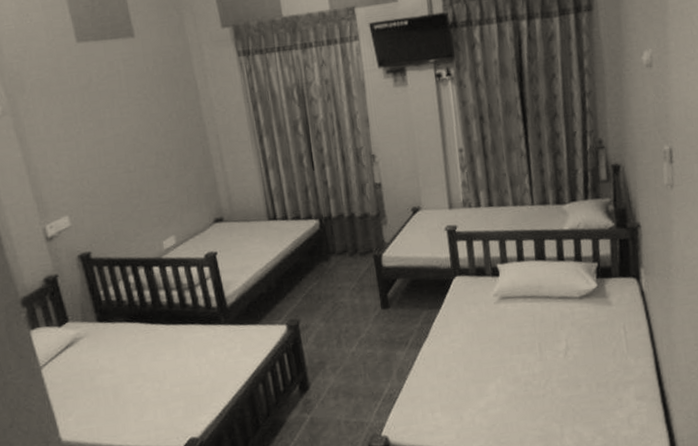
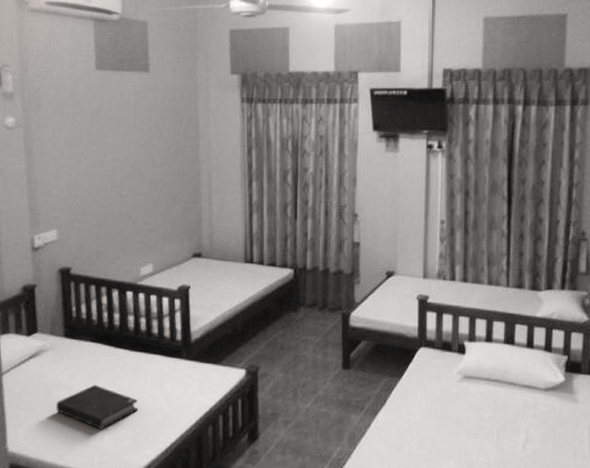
book: none [101,362,186,406] -> present [56,384,138,430]

